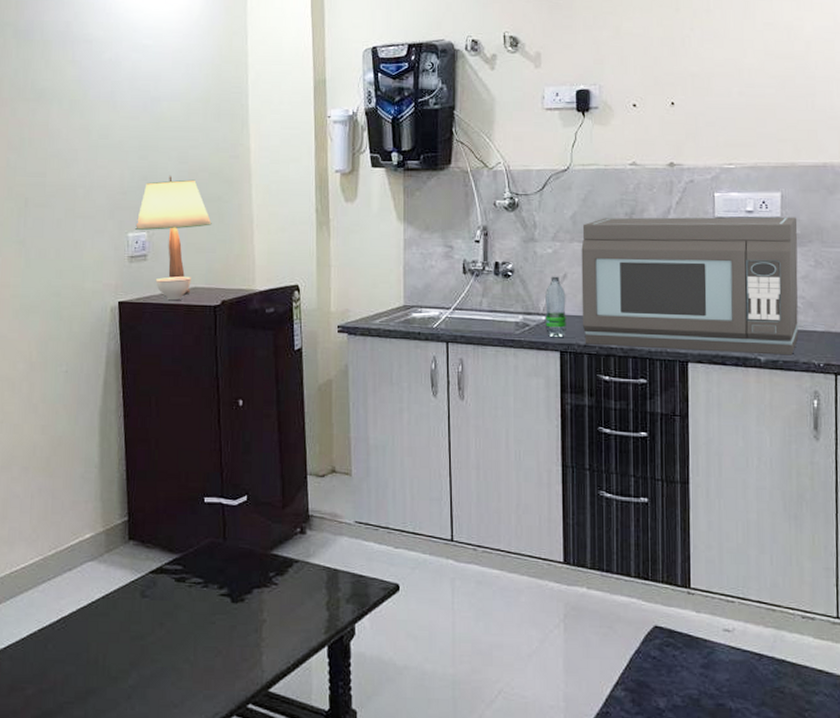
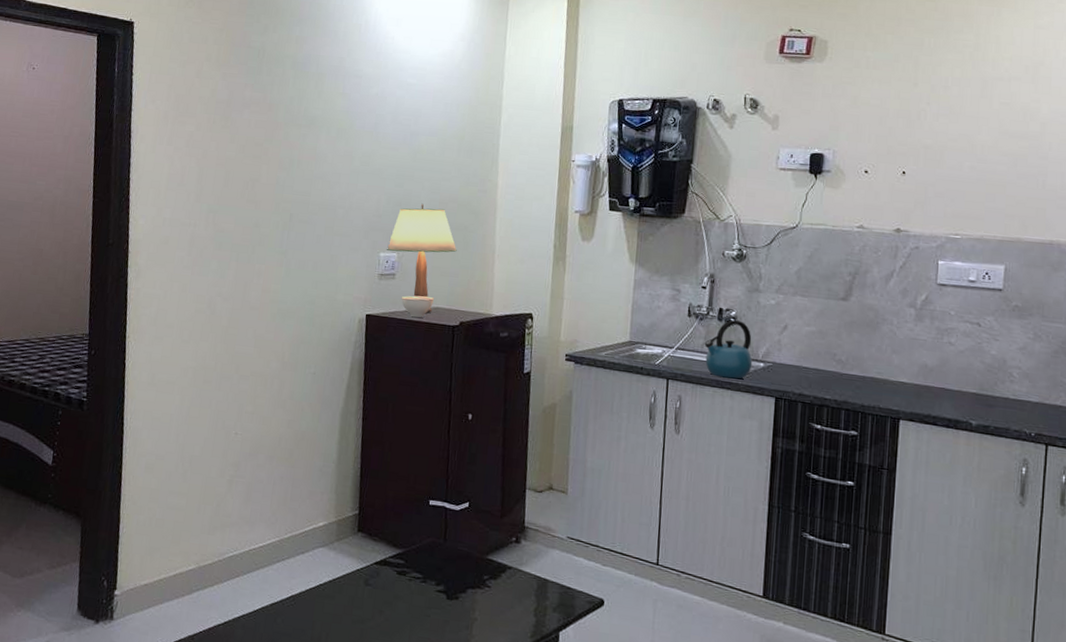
kettle: none [482,273,534,337] -> present [704,320,753,380]
bottle: present [545,276,566,338] -> none [763,326,785,385]
microwave: present [581,216,799,356] -> none [798,275,1019,423]

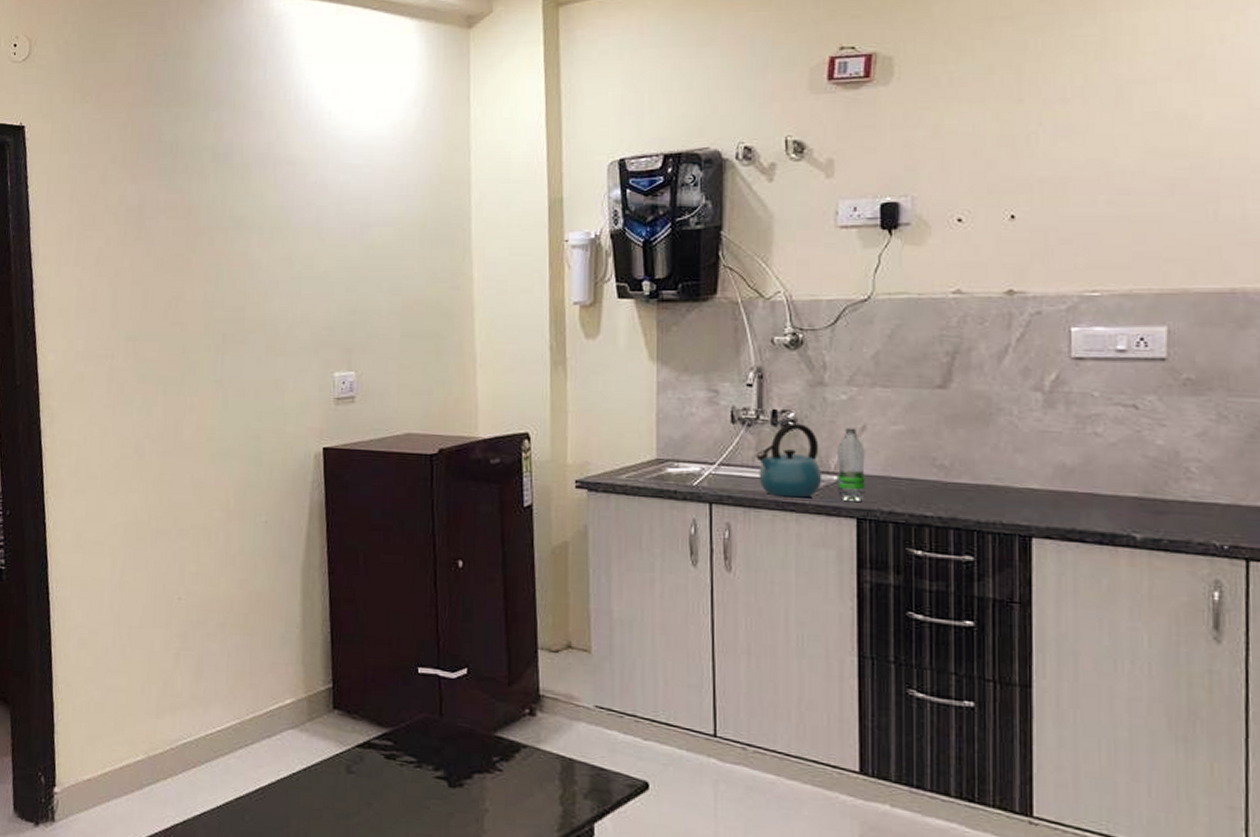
table lamp: present [386,203,457,313] -> none [341,309,428,441]
bowl: present [401,296,434,318] -> none [364,421,404,448]
bottle: none [763,326,785,385] -> present [838,428,865,503]

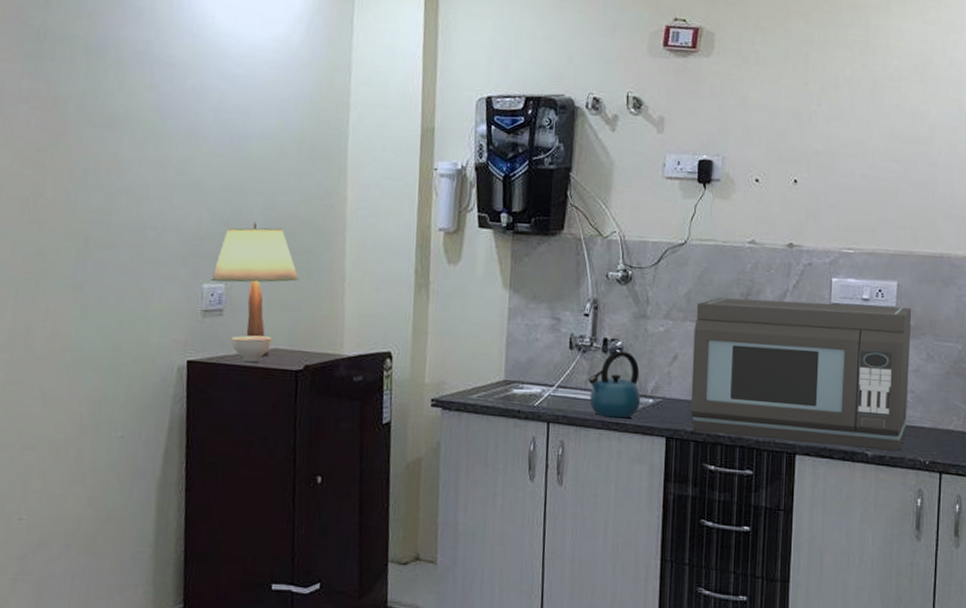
table lamp: none [341,309,428,441] -> present [210,222,299,357]
bowl: none [364,421,404,448] -> present [230,335,272,363]
bottle: present [838,428,865,503] -> none [652,356,676,423]
microwave: none [886,357,1192,534] -> present [690,297,912,452]

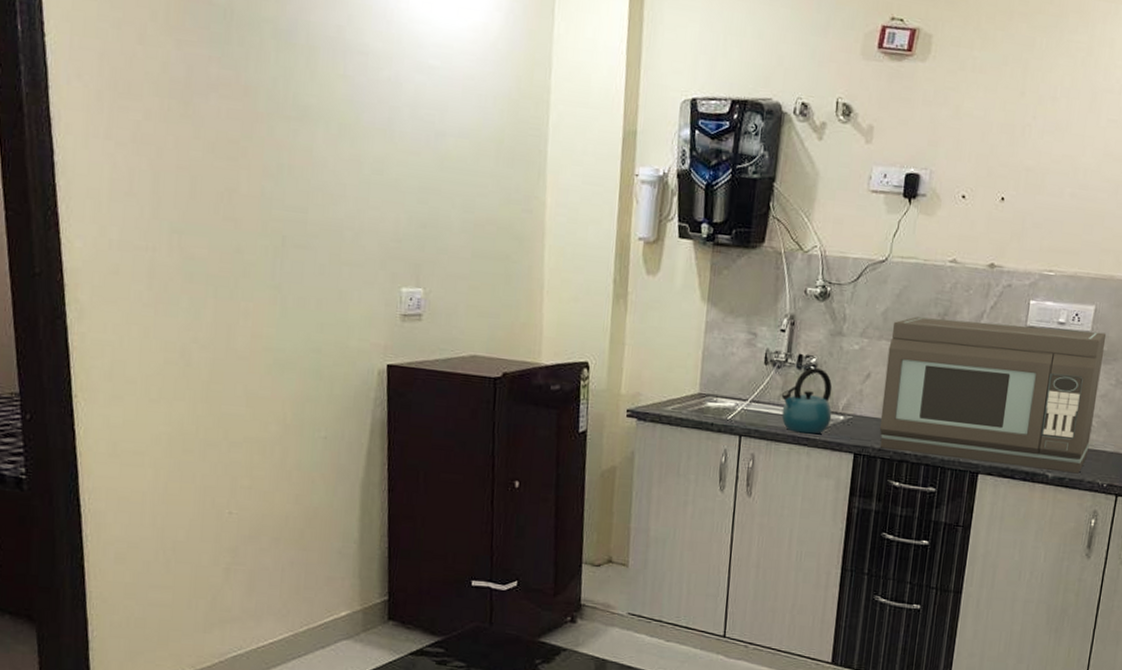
table lamp: present [210,222,299,357] -> none [409,225,497,363]
bowl: present [230,335,272,363] -> none [430,341,470,369]

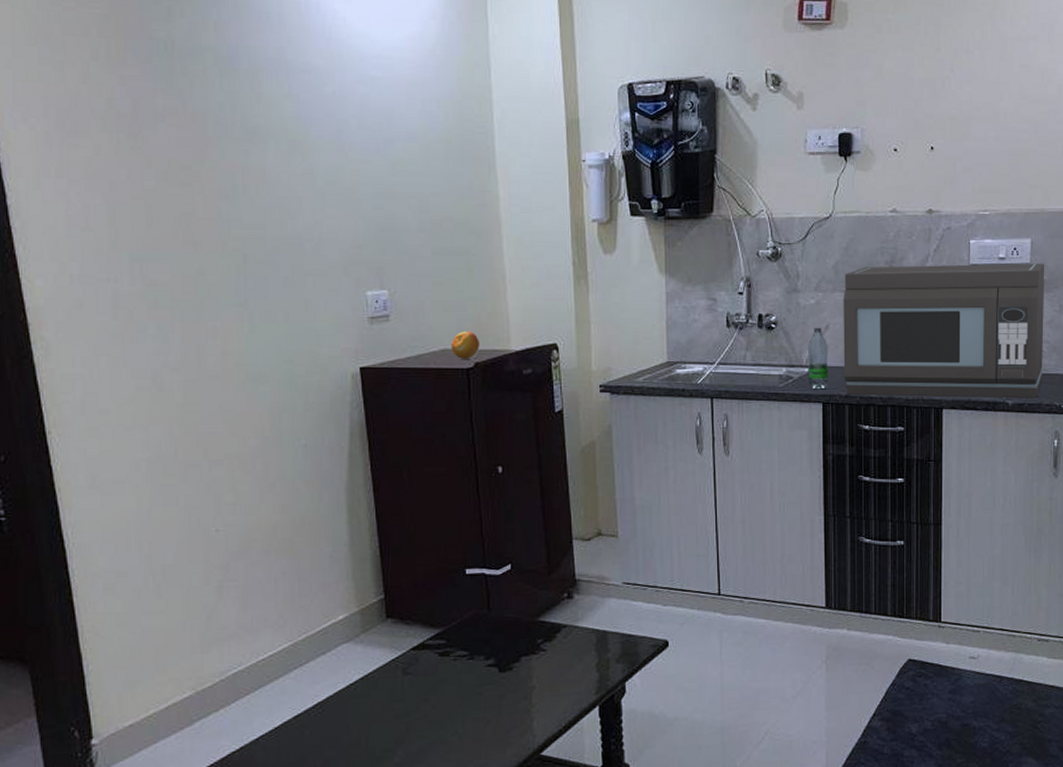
fruit: none [481,339,510,368] -> present [451,331,480,359]
kettle: present [781,368,832,435] -> none [746,326,797,390]
bottle: none [842,374,867,440] -> present [808,327,828,390]

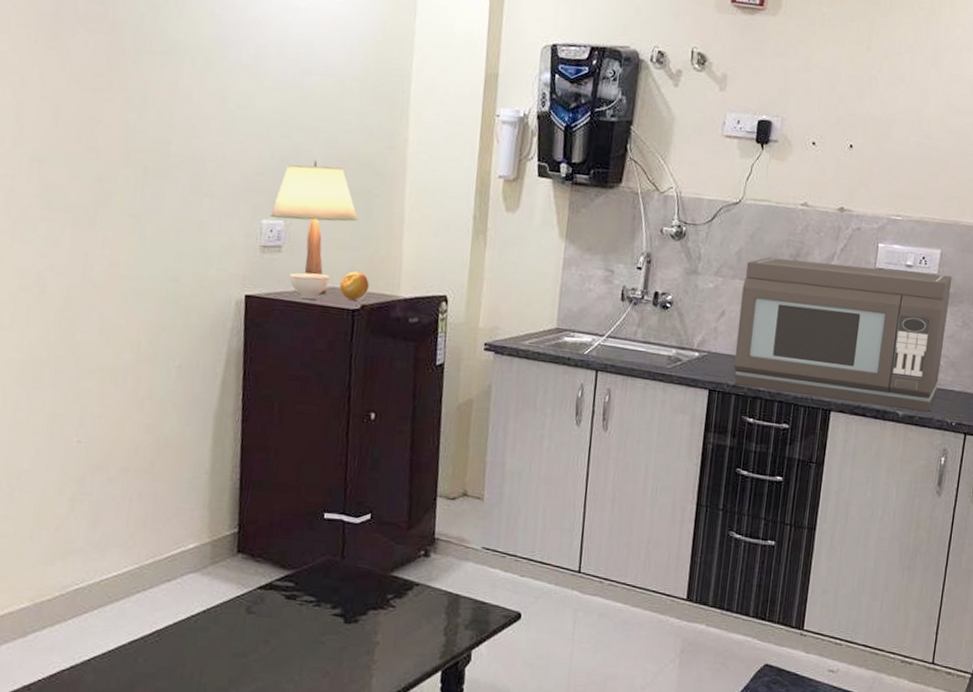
table lamp: none [373,226,460,358] -> present [269,159,358,294]
bowl: none [400,338,440,365] -> present [289,273,330,300]
bottle: present [808,327,828,390] -> none [697,312,722,377]

